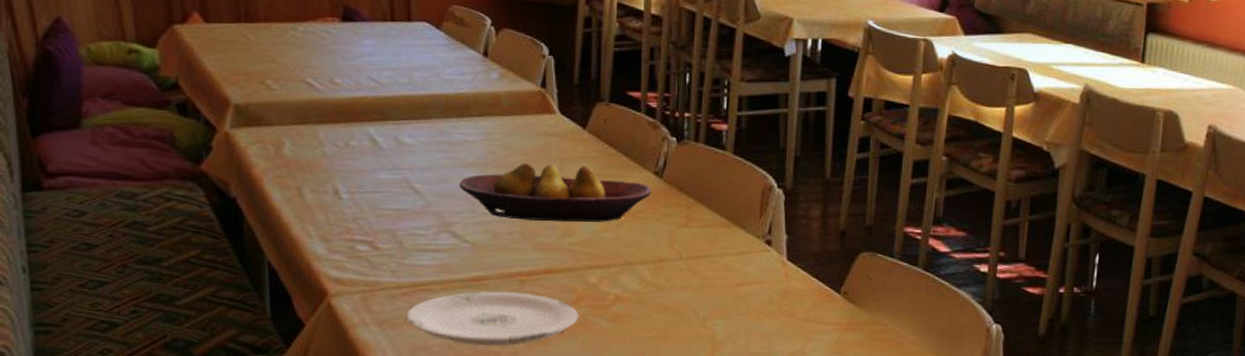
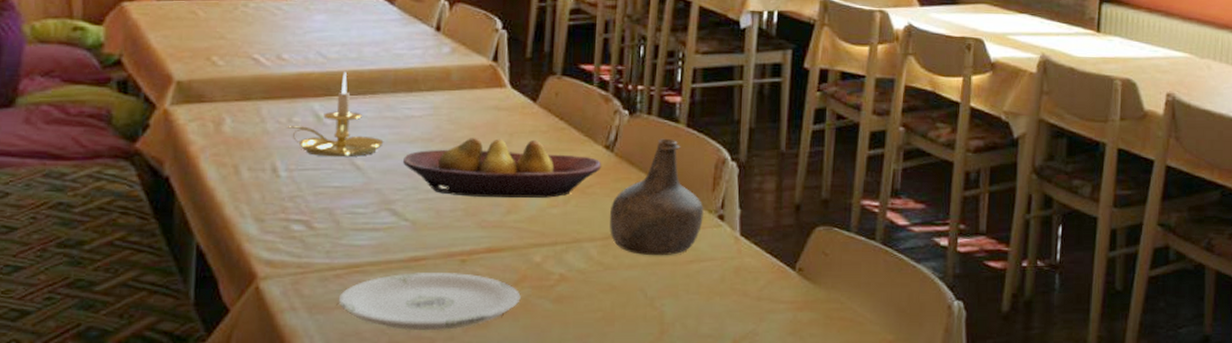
candle holder: none [343,97,440,181] -> present [285,72,384,157]
bottle: none [660,165,751,279] -> present [609,138,704,256]

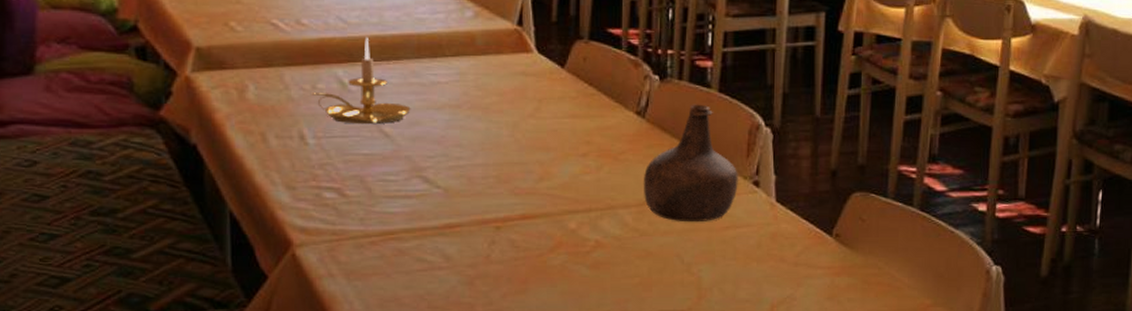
plate: present [338,273,521,331] -> none [375,239,557,297]
fruit bowl: present [402,137,602,198] -> none [431,103,634,165]

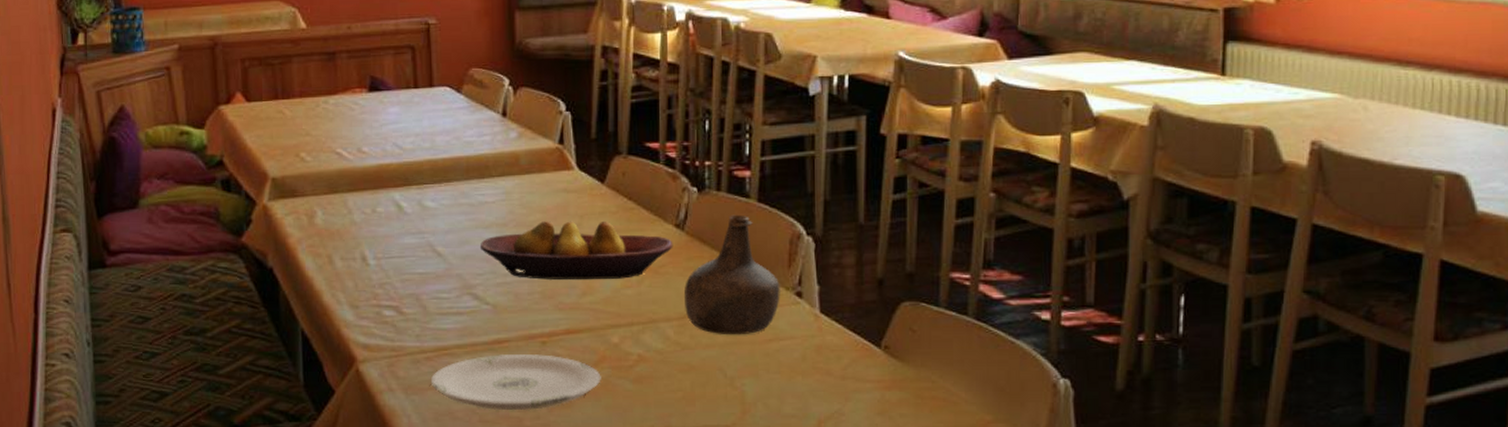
candle holder: present [310,37,411,125] -> none [370,161,461,245]
plate: none [375,239,557,297] -> present [430,354,601,411]
fruit bowl: none [431,103,634,165] -> present [479,220,673,280]

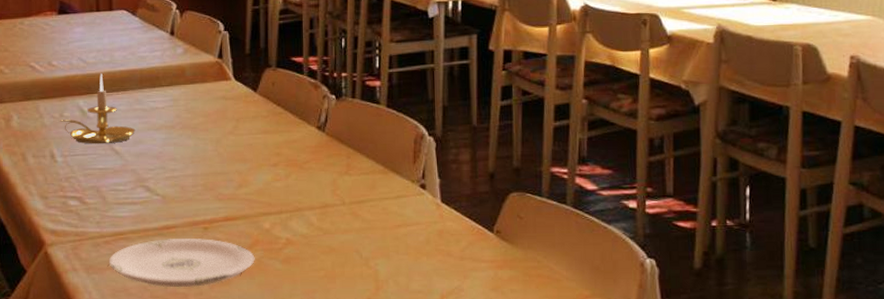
candle holder: none [370,161,461,245] -> present [58,73,136,144]
fruit bowl: present [479,220,673,280] -> none [151,123,316,174]
bottle: present [683,214,780,335] -> none [325,118,407,222]

